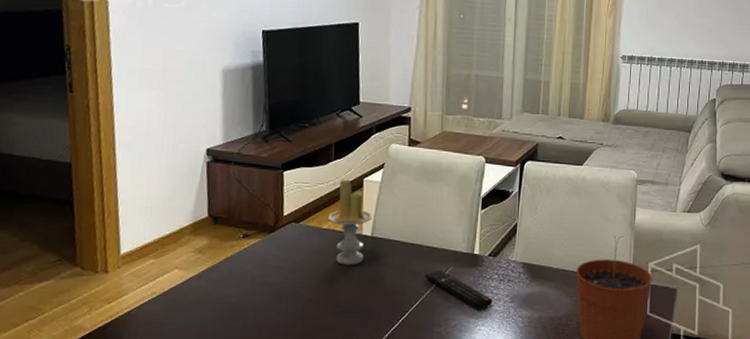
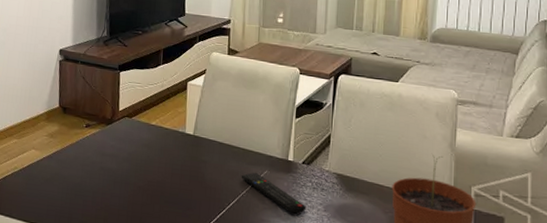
candle: present [328,179,373,265] -> none [156,81,195,160]

